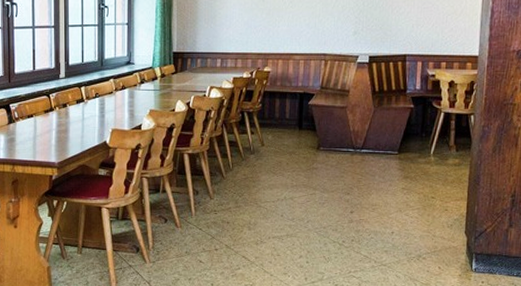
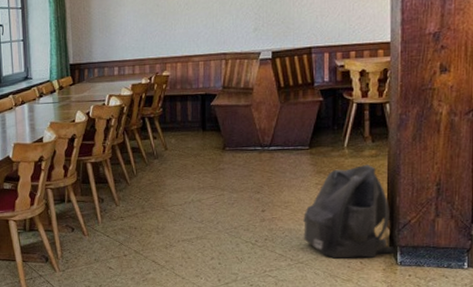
backpack: none [387,172,472,263] -> present [302,164,396,259]

